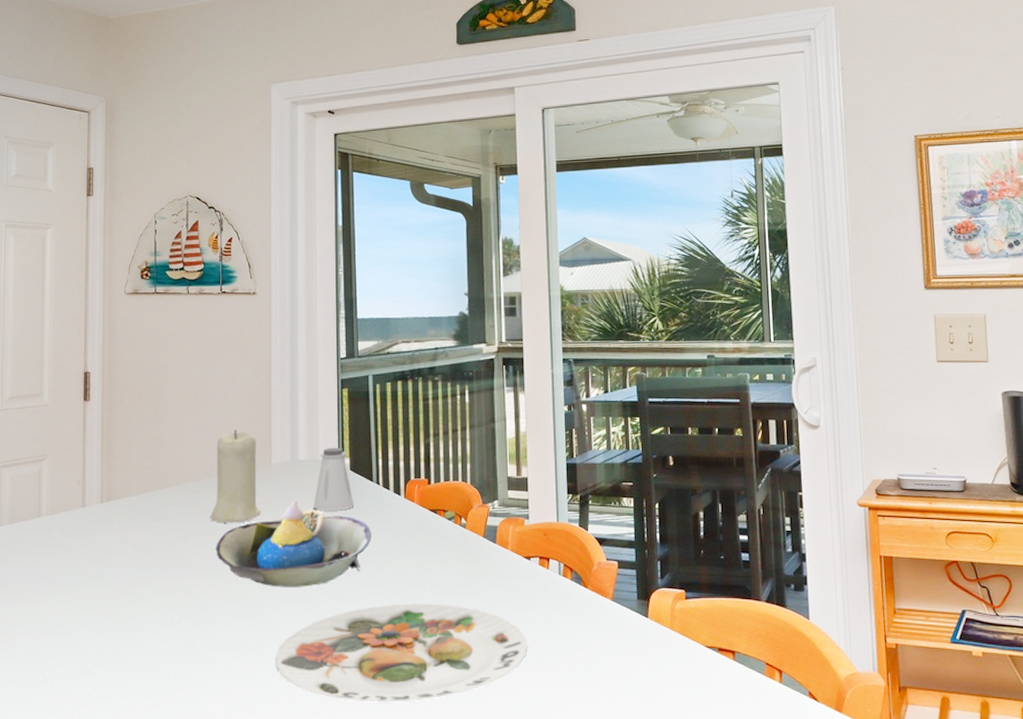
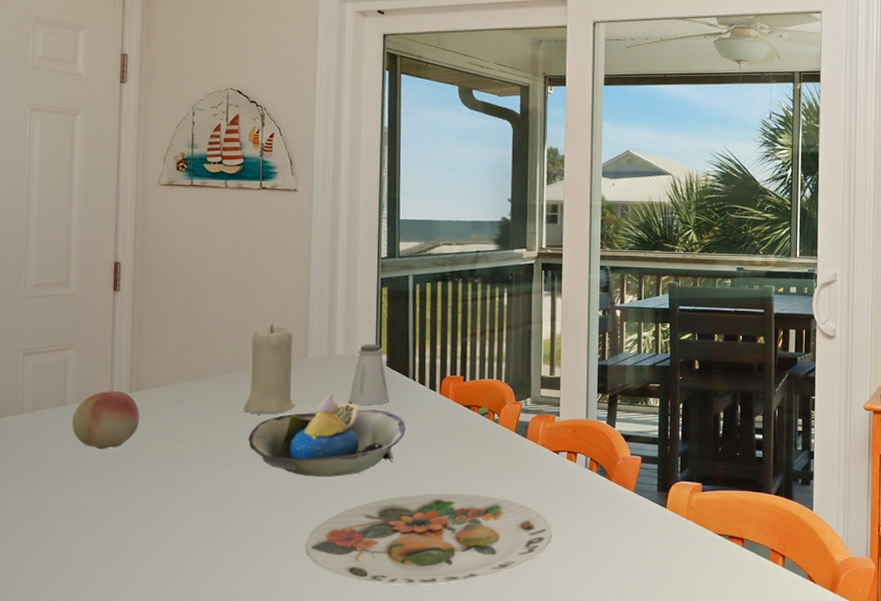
fruit: none [47,502,111,562] -> present [72,391,140,450]

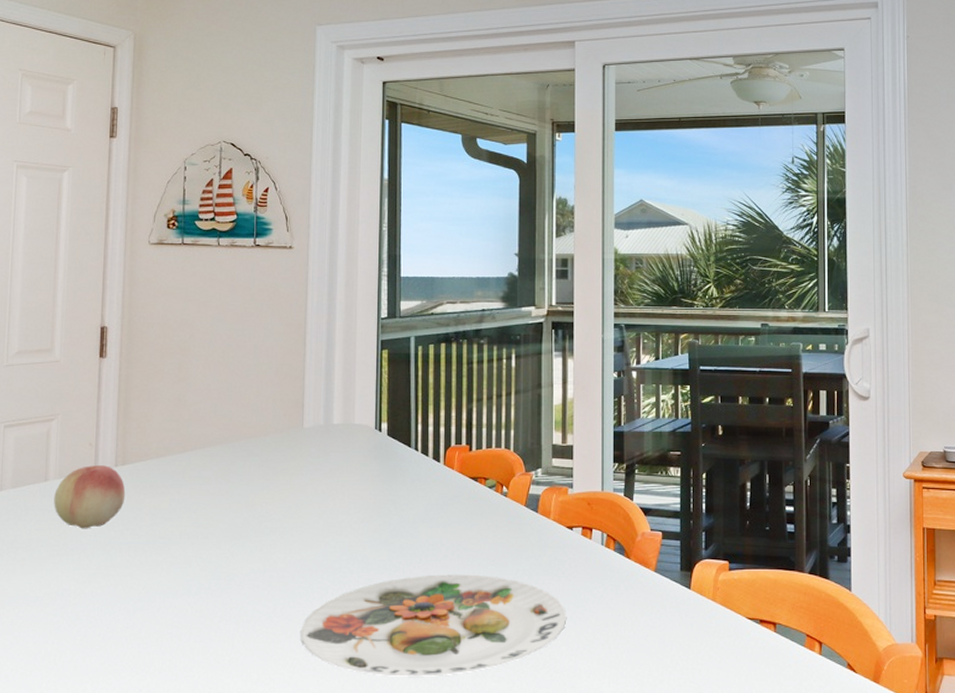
candle: present [243,324,296,415] -> none [235,391,291,489]
decorative bowl: present [247,393,405,477] -> none [239,465,407,557]
saltshaker: present [349,343,390,405] -> none [347,411,391,478]

